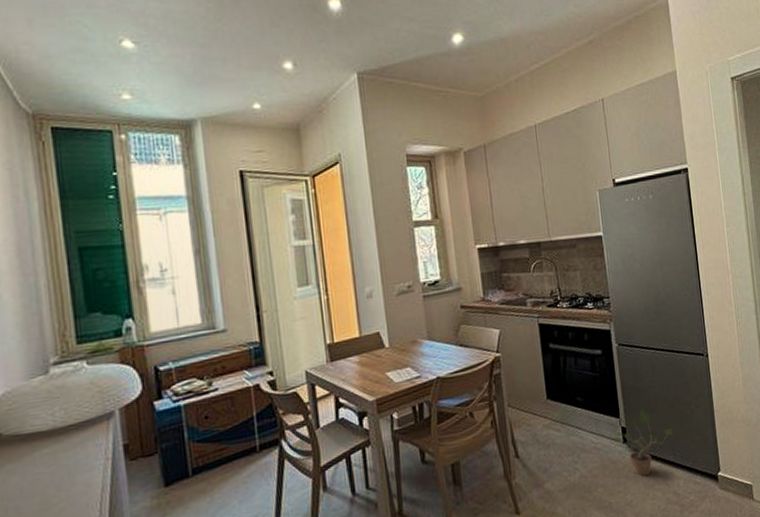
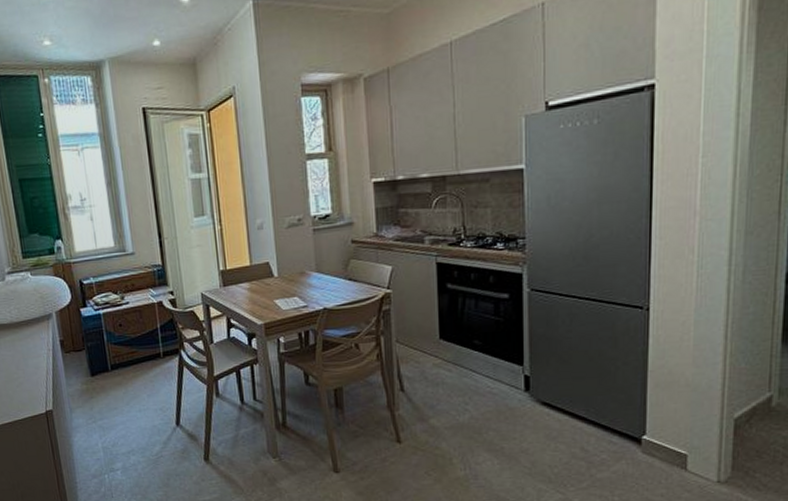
potted plant: present [613,409,673,477] -> none [513,359,588,428]

